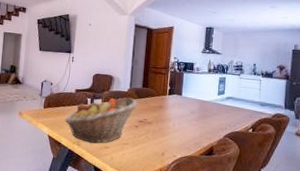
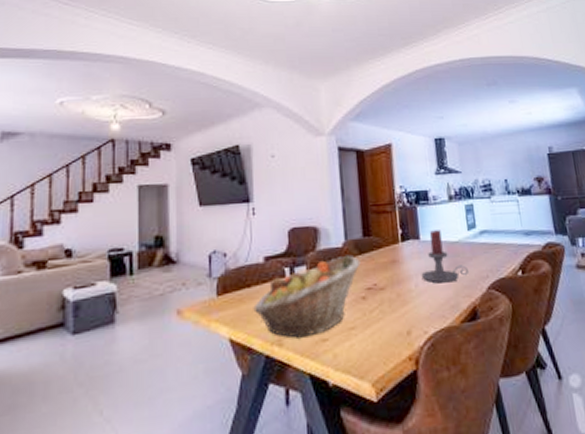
candle holder: none [178,91,212,128] -> present [421,230,468,283]

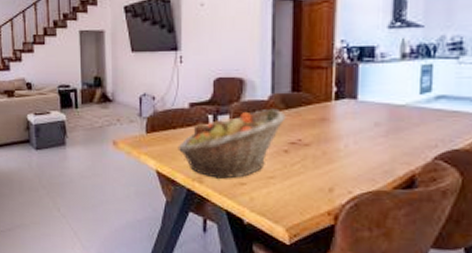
candle holder: present [421,230,468,283] -> none [353,91,412,147]

